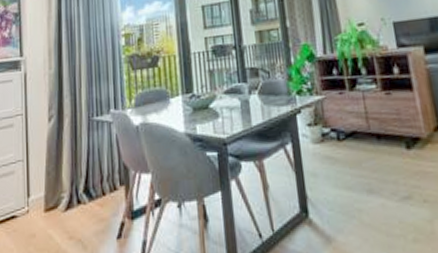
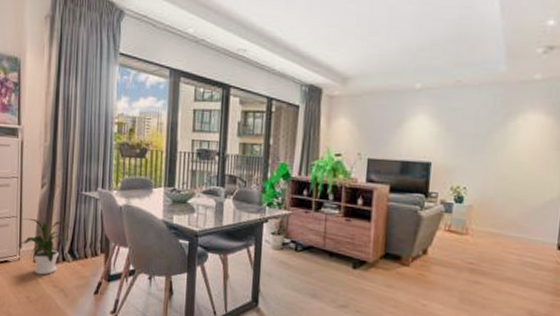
house plant: none [26,155,84,227] -> present [18,218,71,275]

